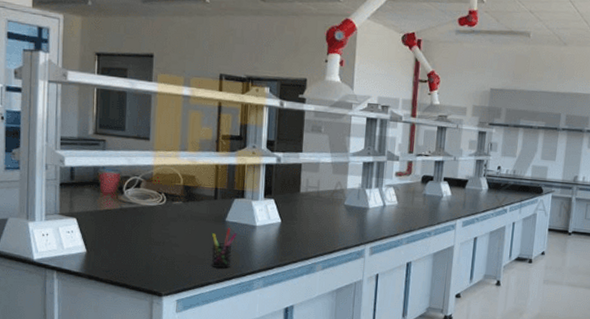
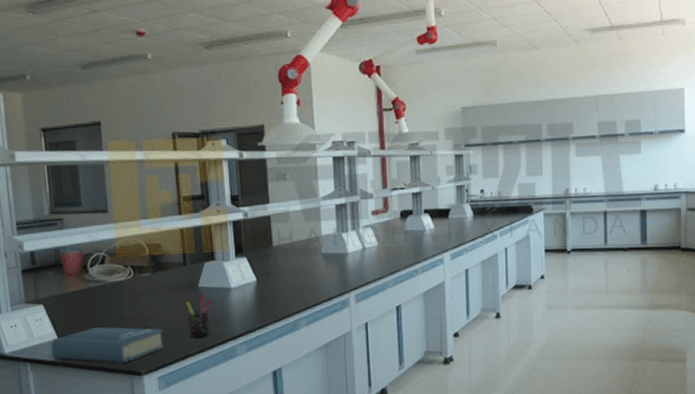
book: none [78,246,187,282] -> present [51,327,164,362]

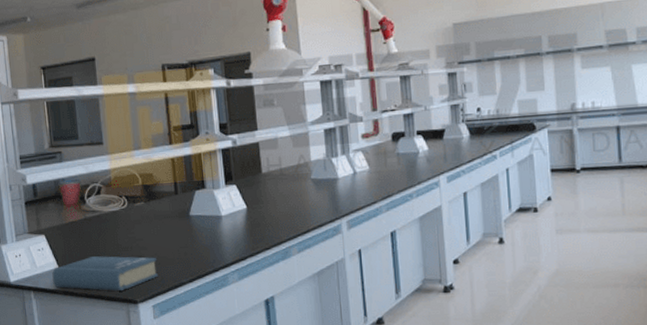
pen holder: present [185,294,213,338] -> none [177,222,204,267]

